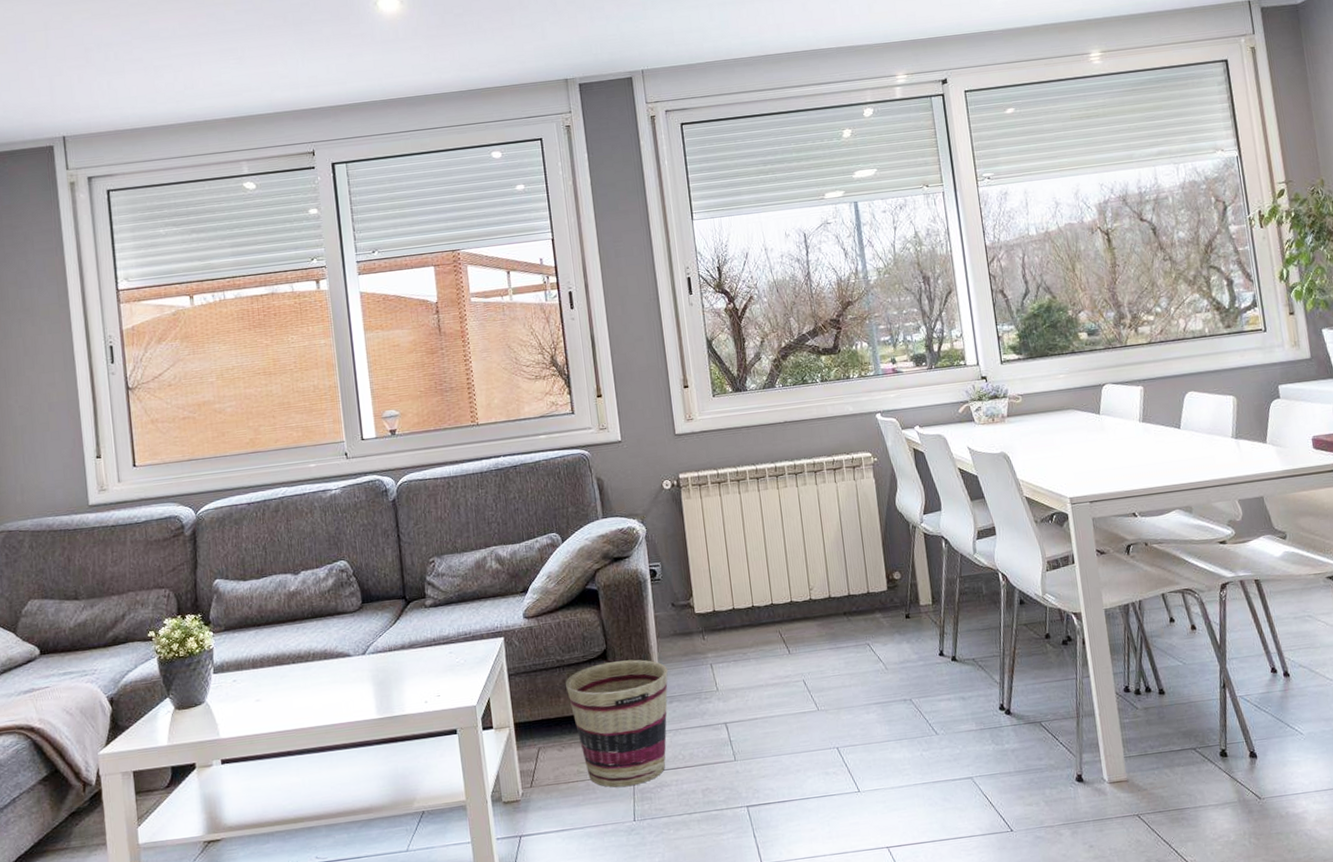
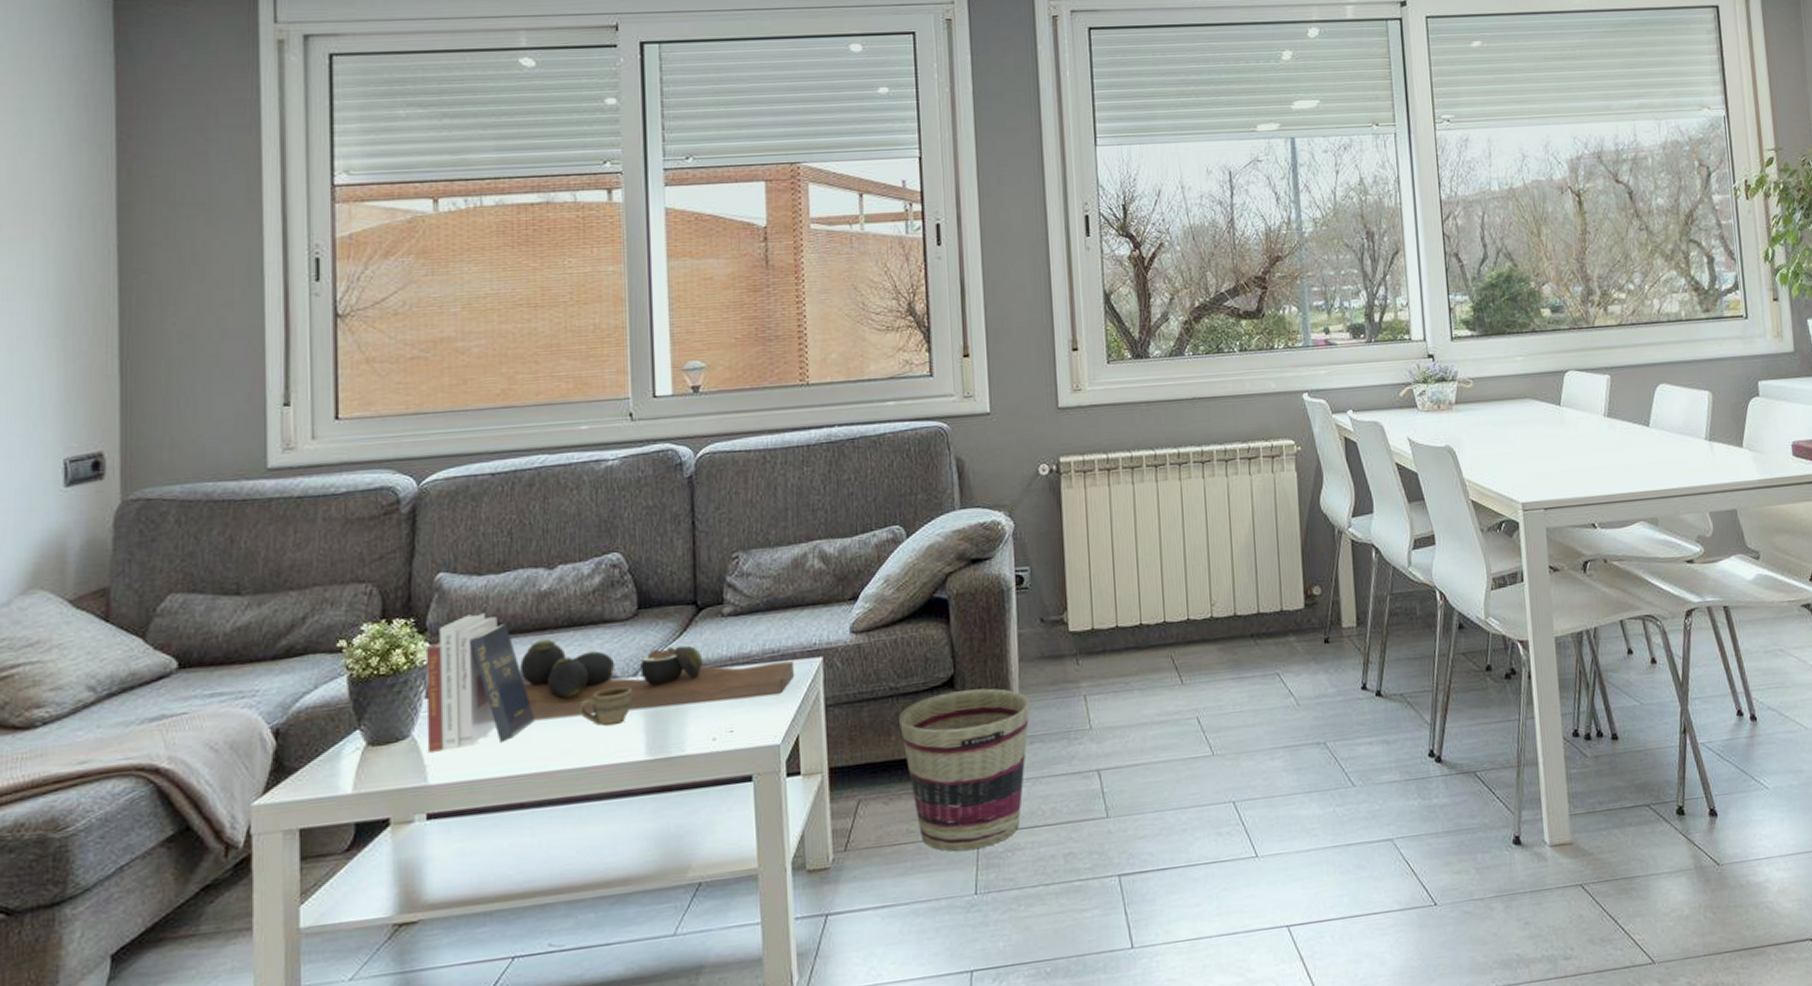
books: none [210,609,294,714] -> present [425,613,536,753]
decorative tray: none [279,627,484,690] -> present [520,638,795,721]
cup: none [323,663,363,693] -> present [578,687,633,727]

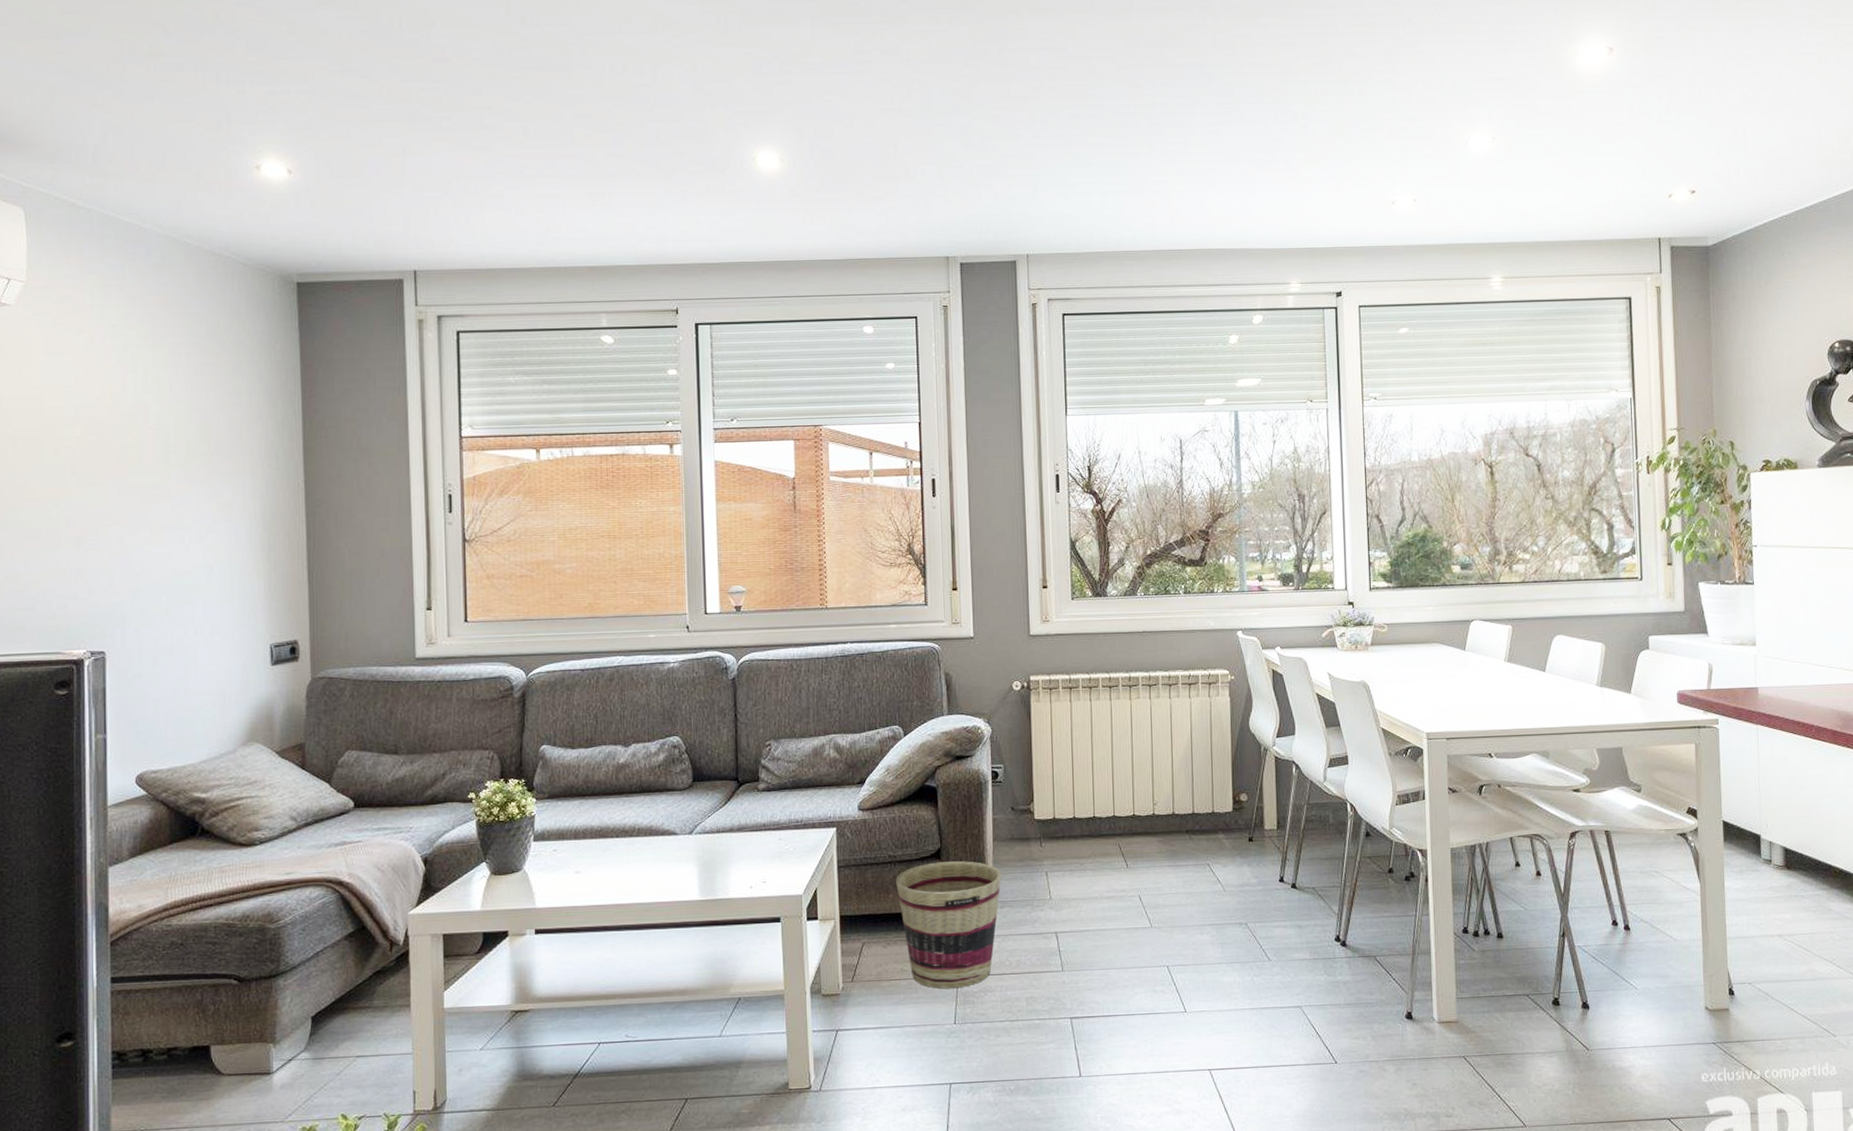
books: present [425,613,536,753] -> none [533,778,615,883]
decorative tray: present [520,638,795,721] -> none [604,800,814,864]
cup: present [578,687,633,727] -> none [647,842,689,872]

